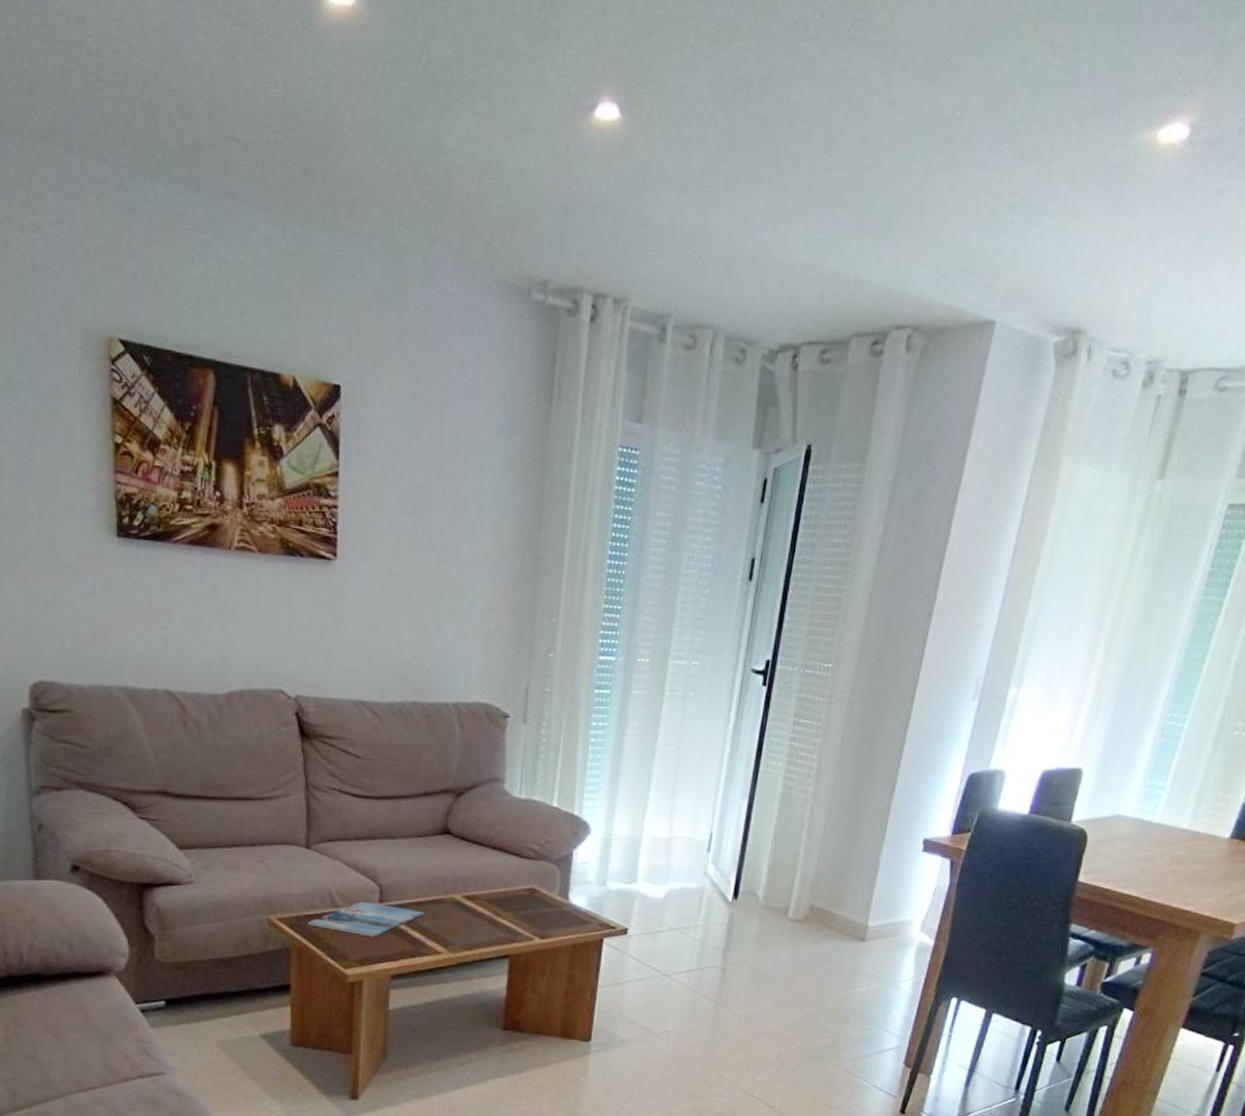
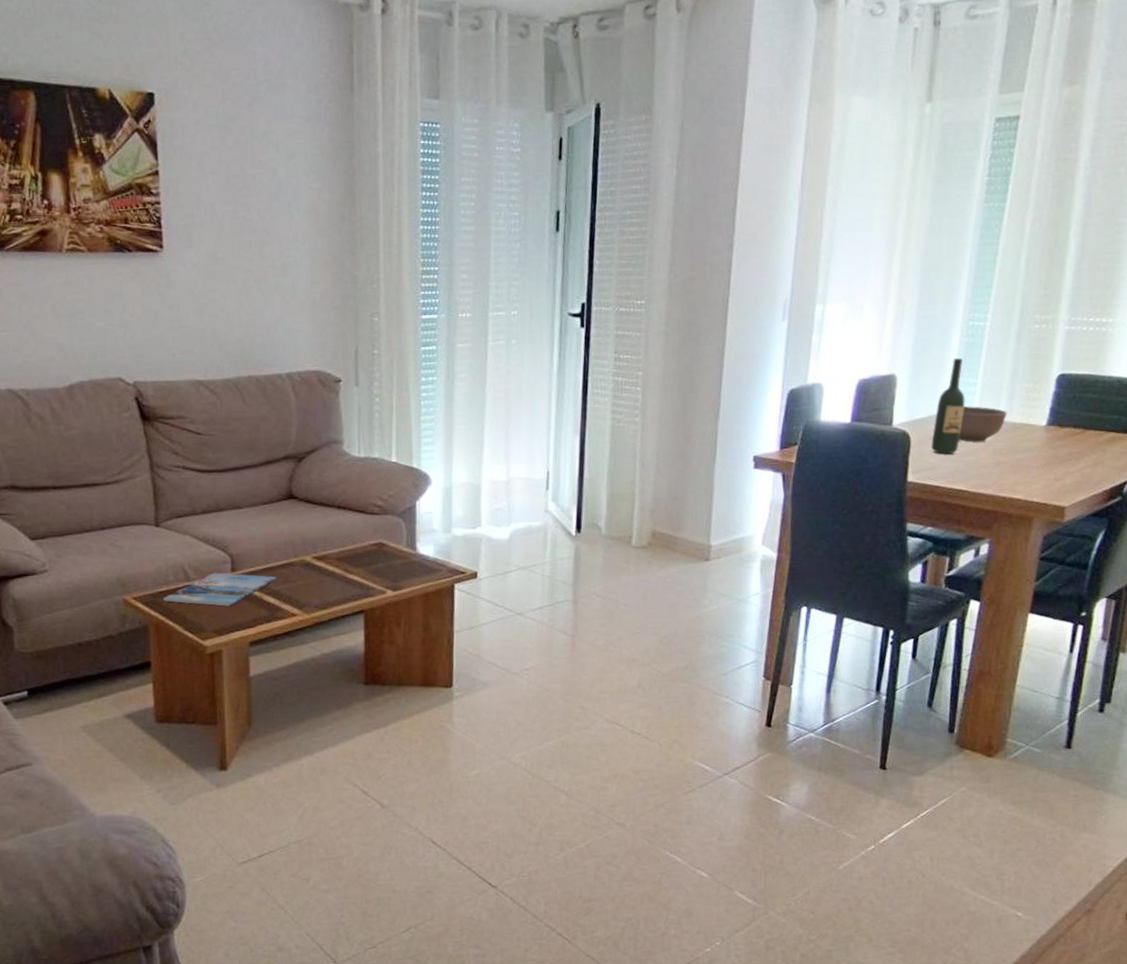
wine bottle: none [1107,757,1155,858] -> present [931,357,965,455]
bowl: none [1137,809,1192,848] -> present [959,406,1007,442]

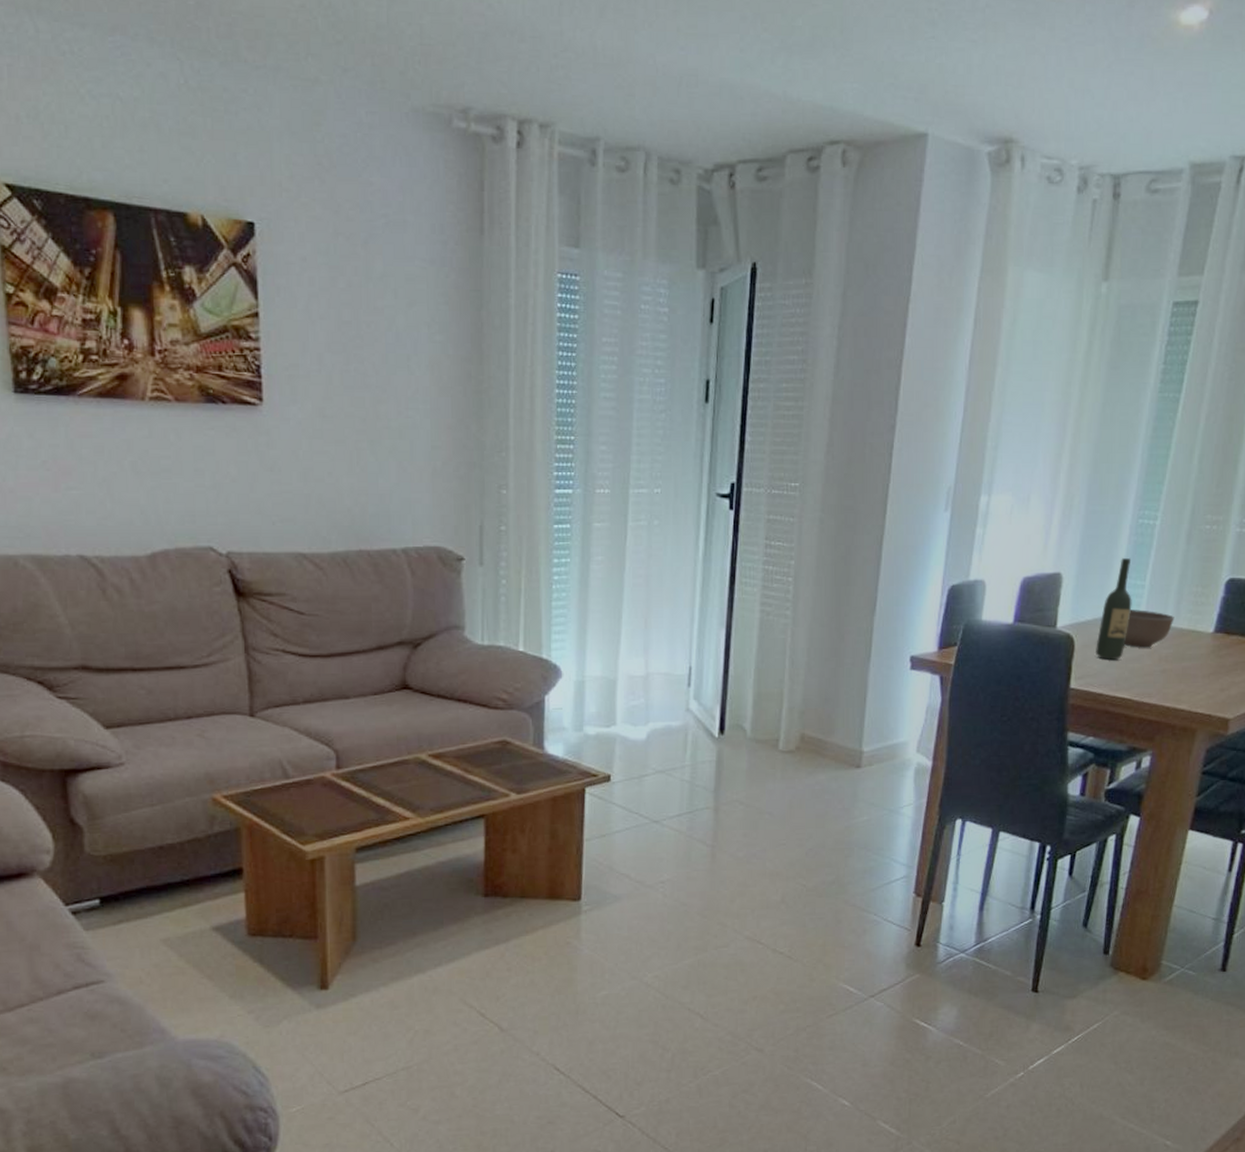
magazine: present [162,572,277,607] -> none [257,769,387,808]

